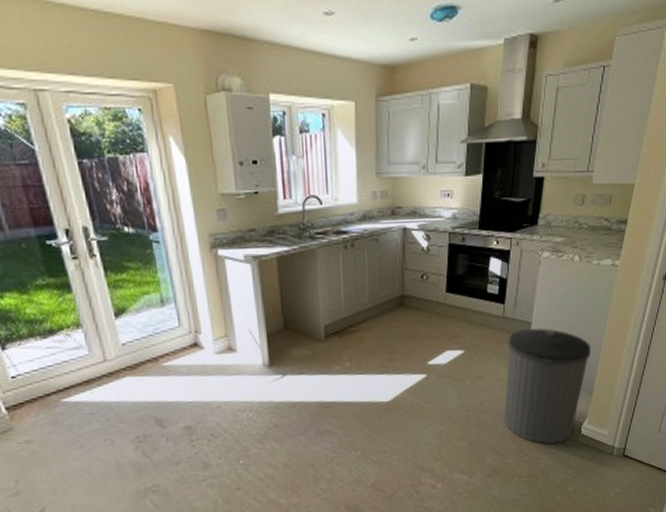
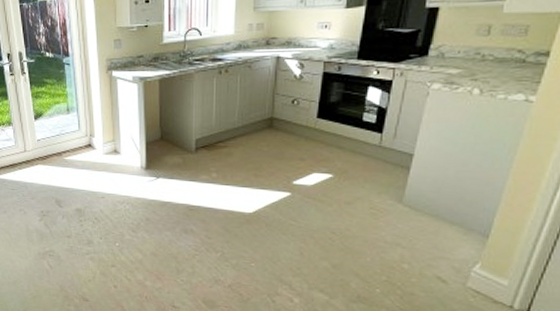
trash can: present [504,328,591,445] -> none [374,160,489,284]

